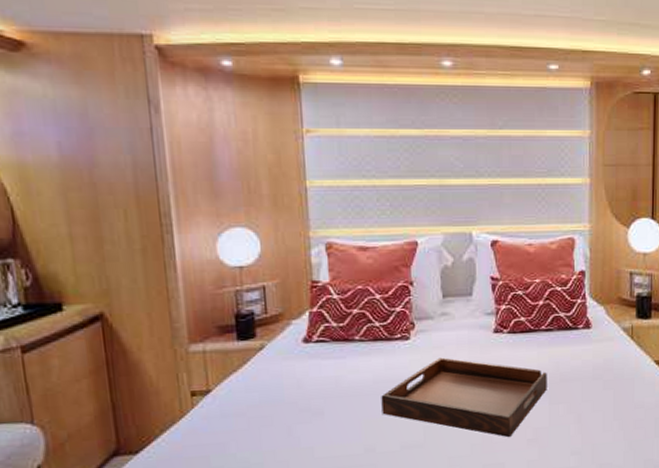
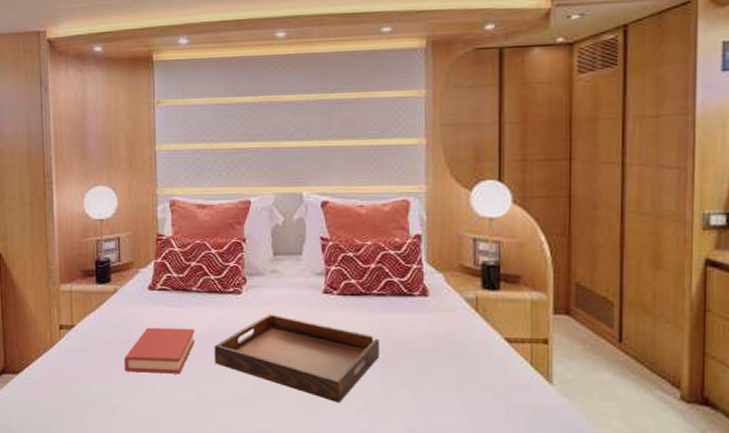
hardback book: none [276,380,359,435] -> present [124,327,195,374]

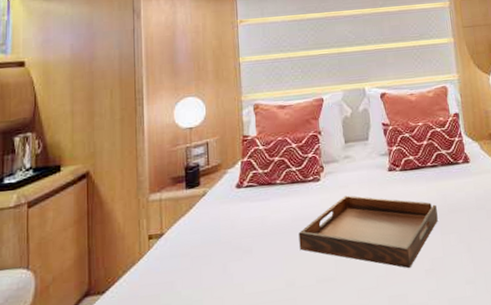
hardback book: present [124,327,195,374] -> none [214,219,281,272]

